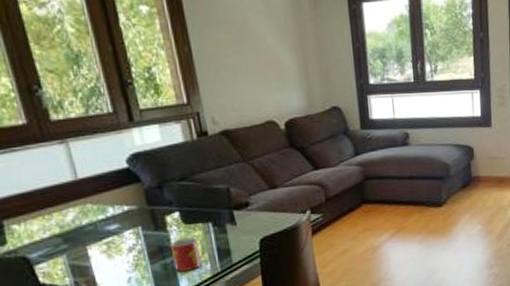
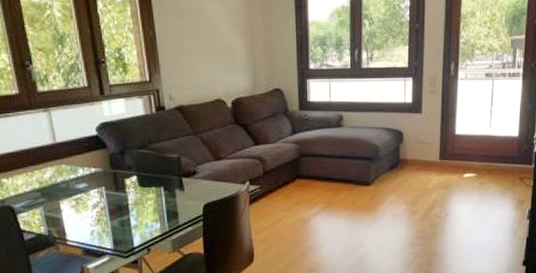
mug: present [170,237,206,272] -> none [127,199,157,229]

